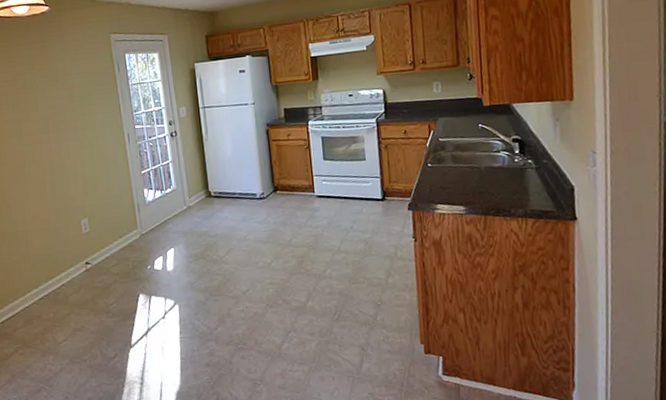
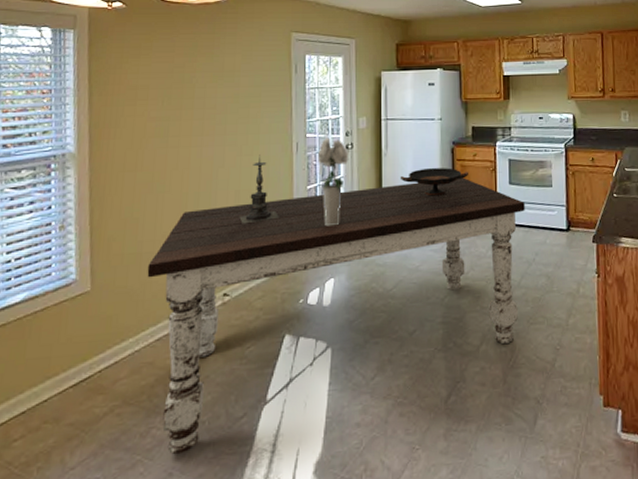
dining table: none [24,156,340,384] -> present [147,177,525,455]
candle holder: none [89,146,123,206] -> present [239,155,280,224]
bouquet: none [147,127,175,205] -> present [318,137,349,227]
decorative bowl: none [221,148,284,174] -> present [400,168,468,196]

